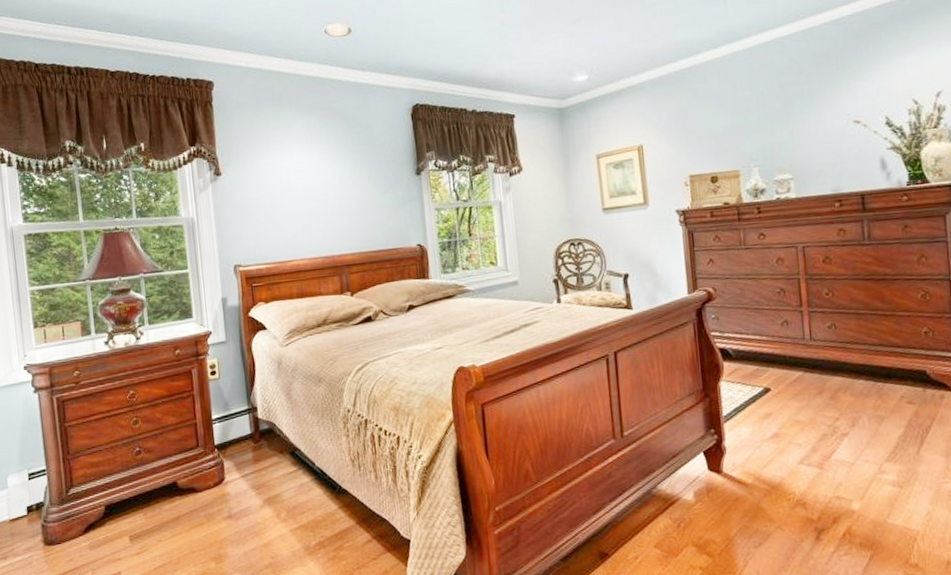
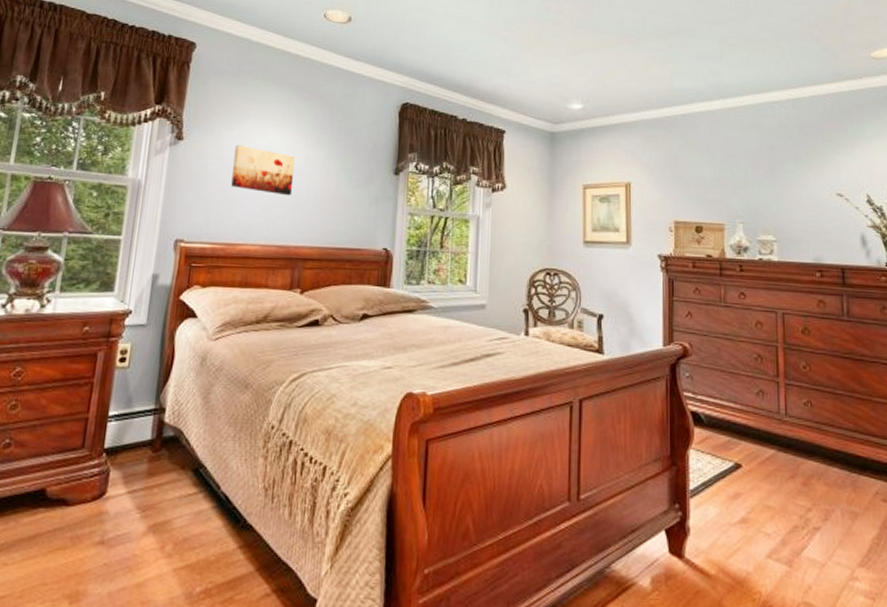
wall art: none [268,170,327,211] -> present [231,144,296,196]

